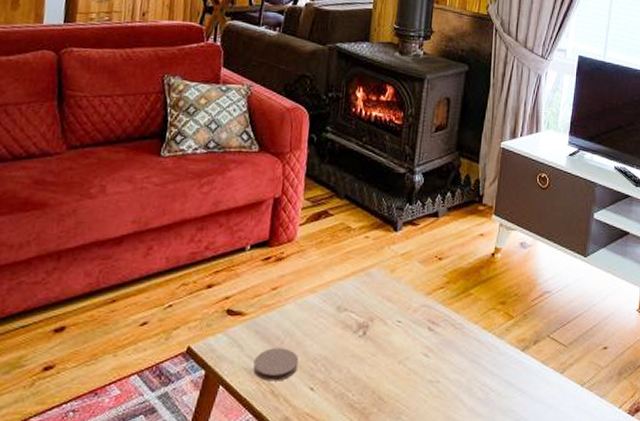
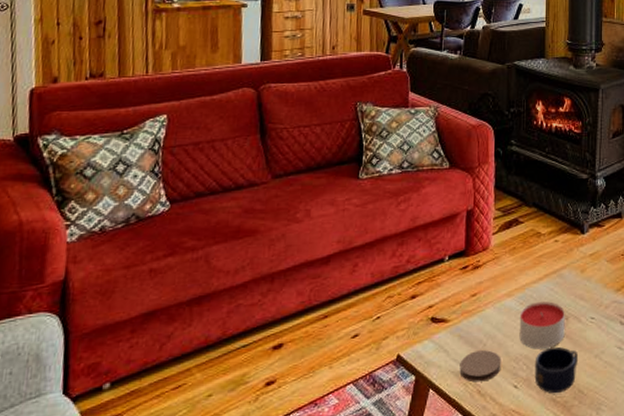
candle: none [319,301,371,351] -> present [519,301,565,349]
mug: none [332,349,381,399] -> present [534,346,577,394]

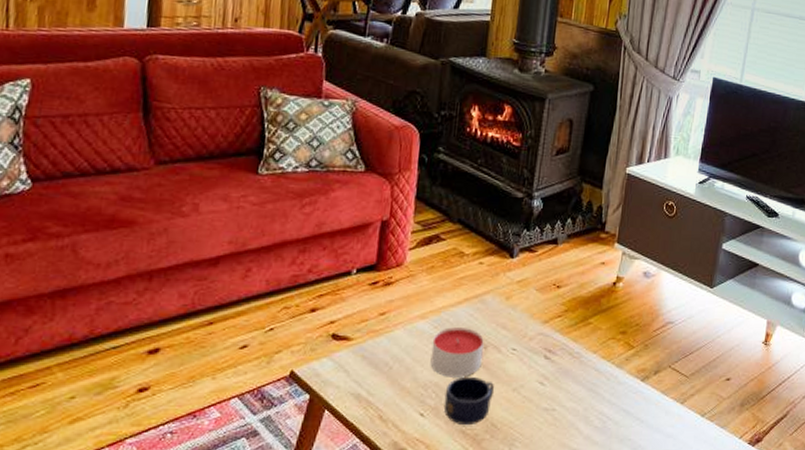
coaster: present [459,350,502,382] -> none [360,374,408,407]

